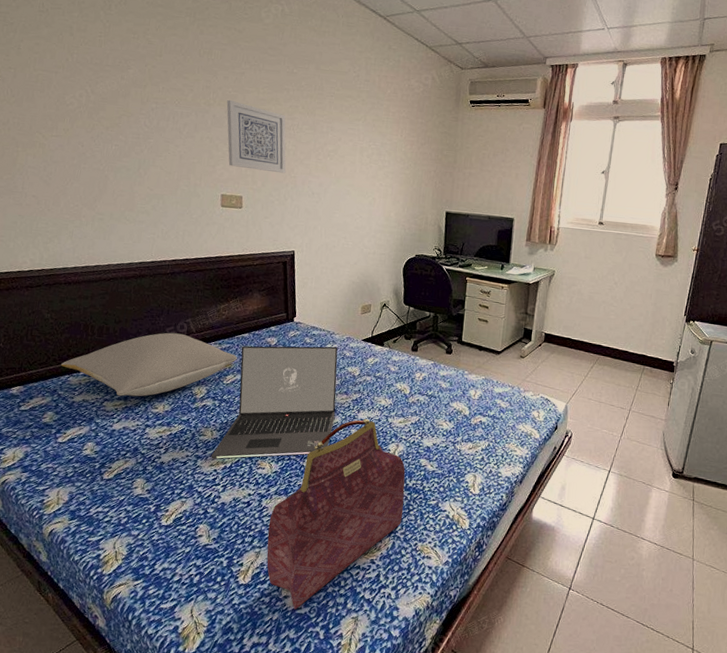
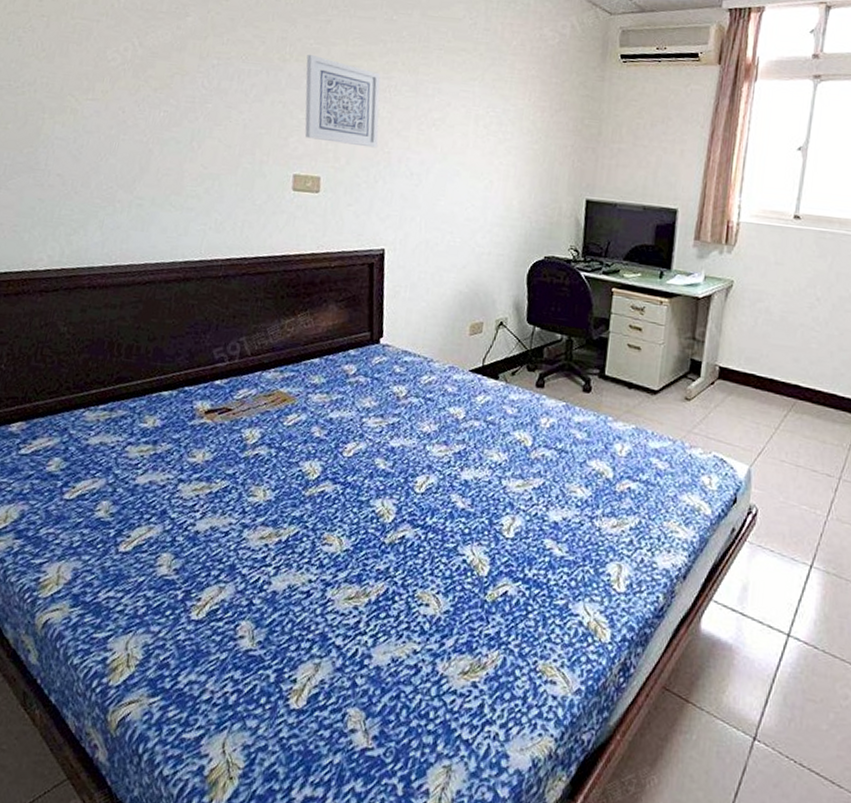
pillow: present [61,332,237,397] -> none [76,355,303,440]
laptop: present [211,345,338,460] -> none [261,375,437,530]
handbag: present [266,418,406,610] -> none [328,479,524,750]

